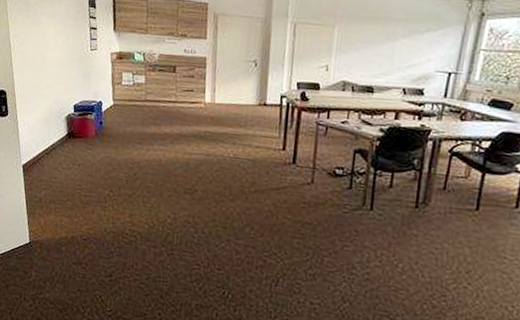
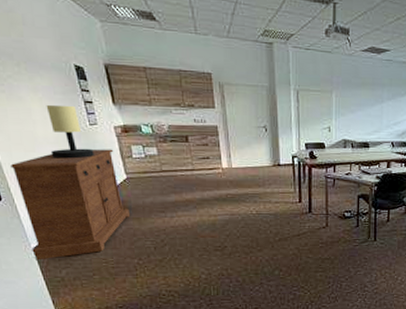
sideboard: none [21,73,110,178] -> present [10,148,130,261]
table lamp: none [54,29,90,82] -> present [46,104,94,159]

